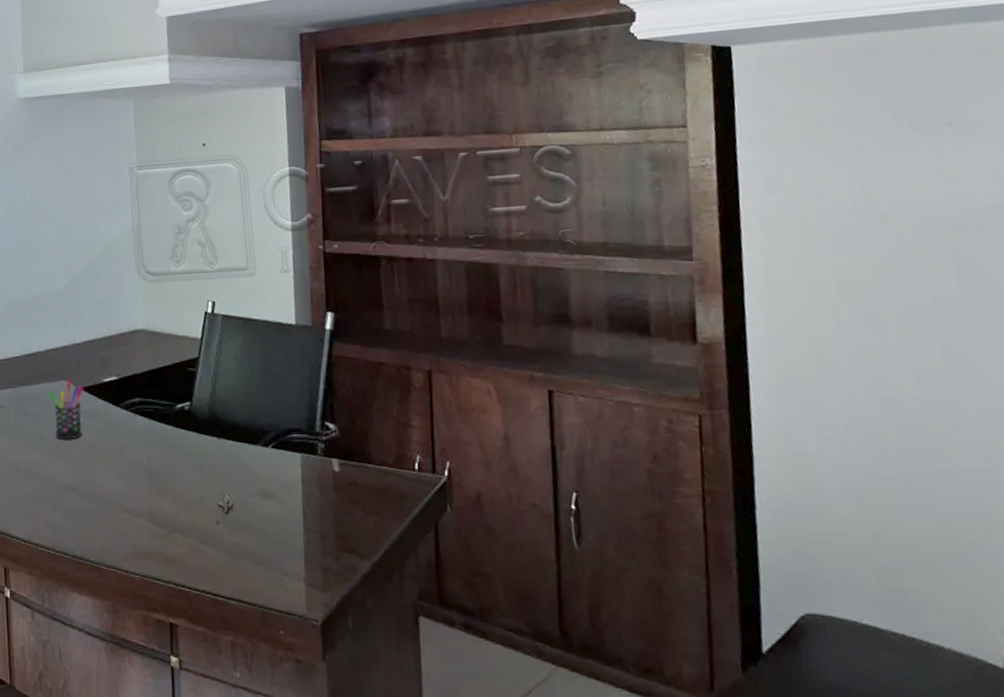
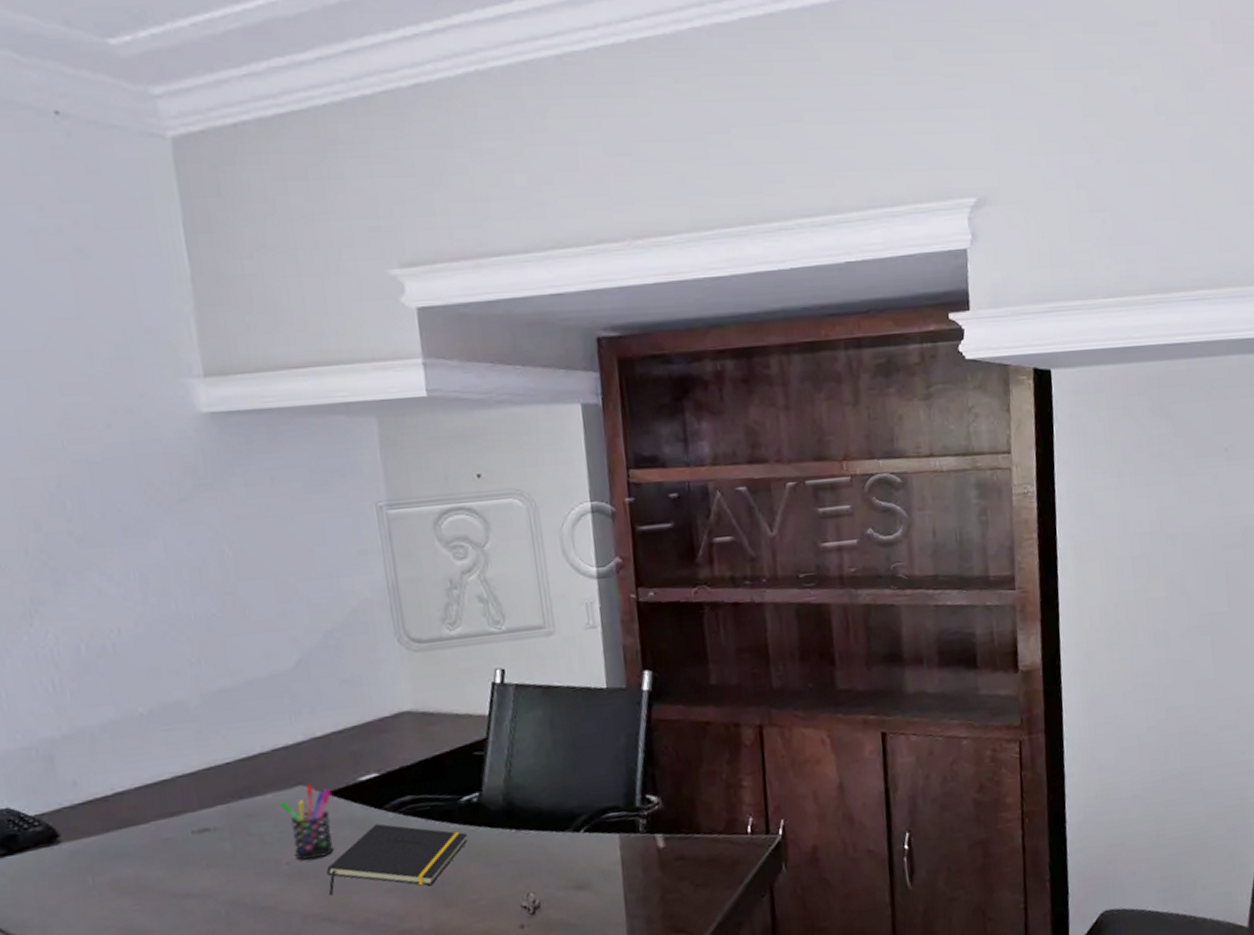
notepad: none [76,418,180,475] -> present [326,824,469,896]

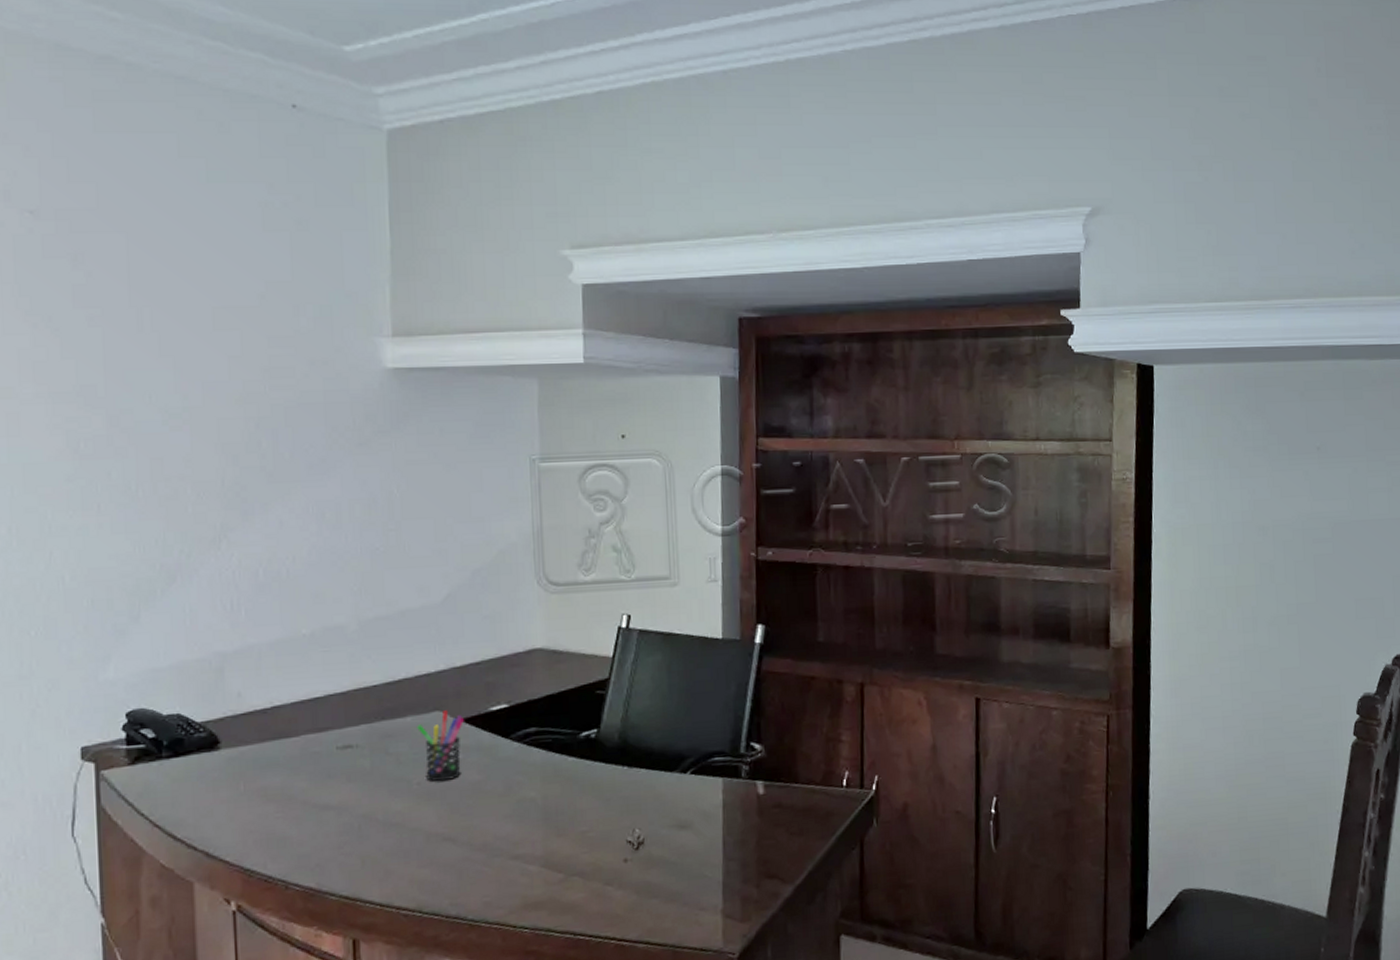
notepad: present [326,824,469,896] -> none [452,752,584,817]

